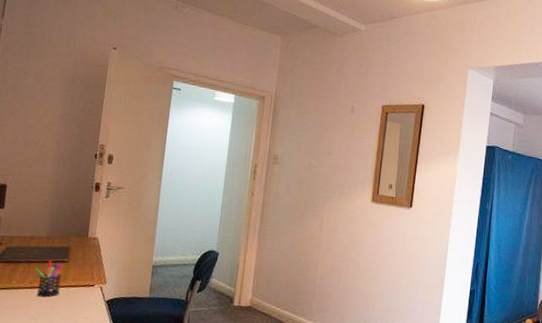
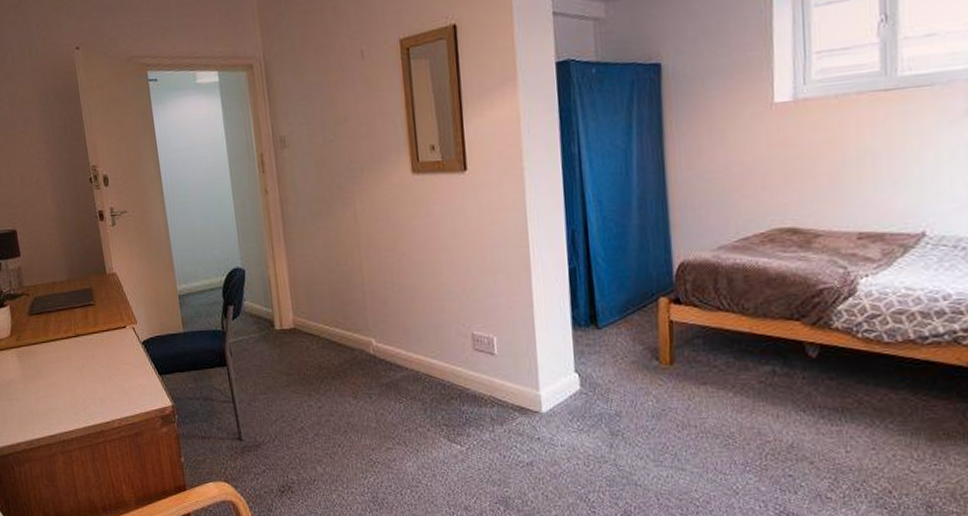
pen holder: present [34,260,63,297] -> none [65,305,95,346]

